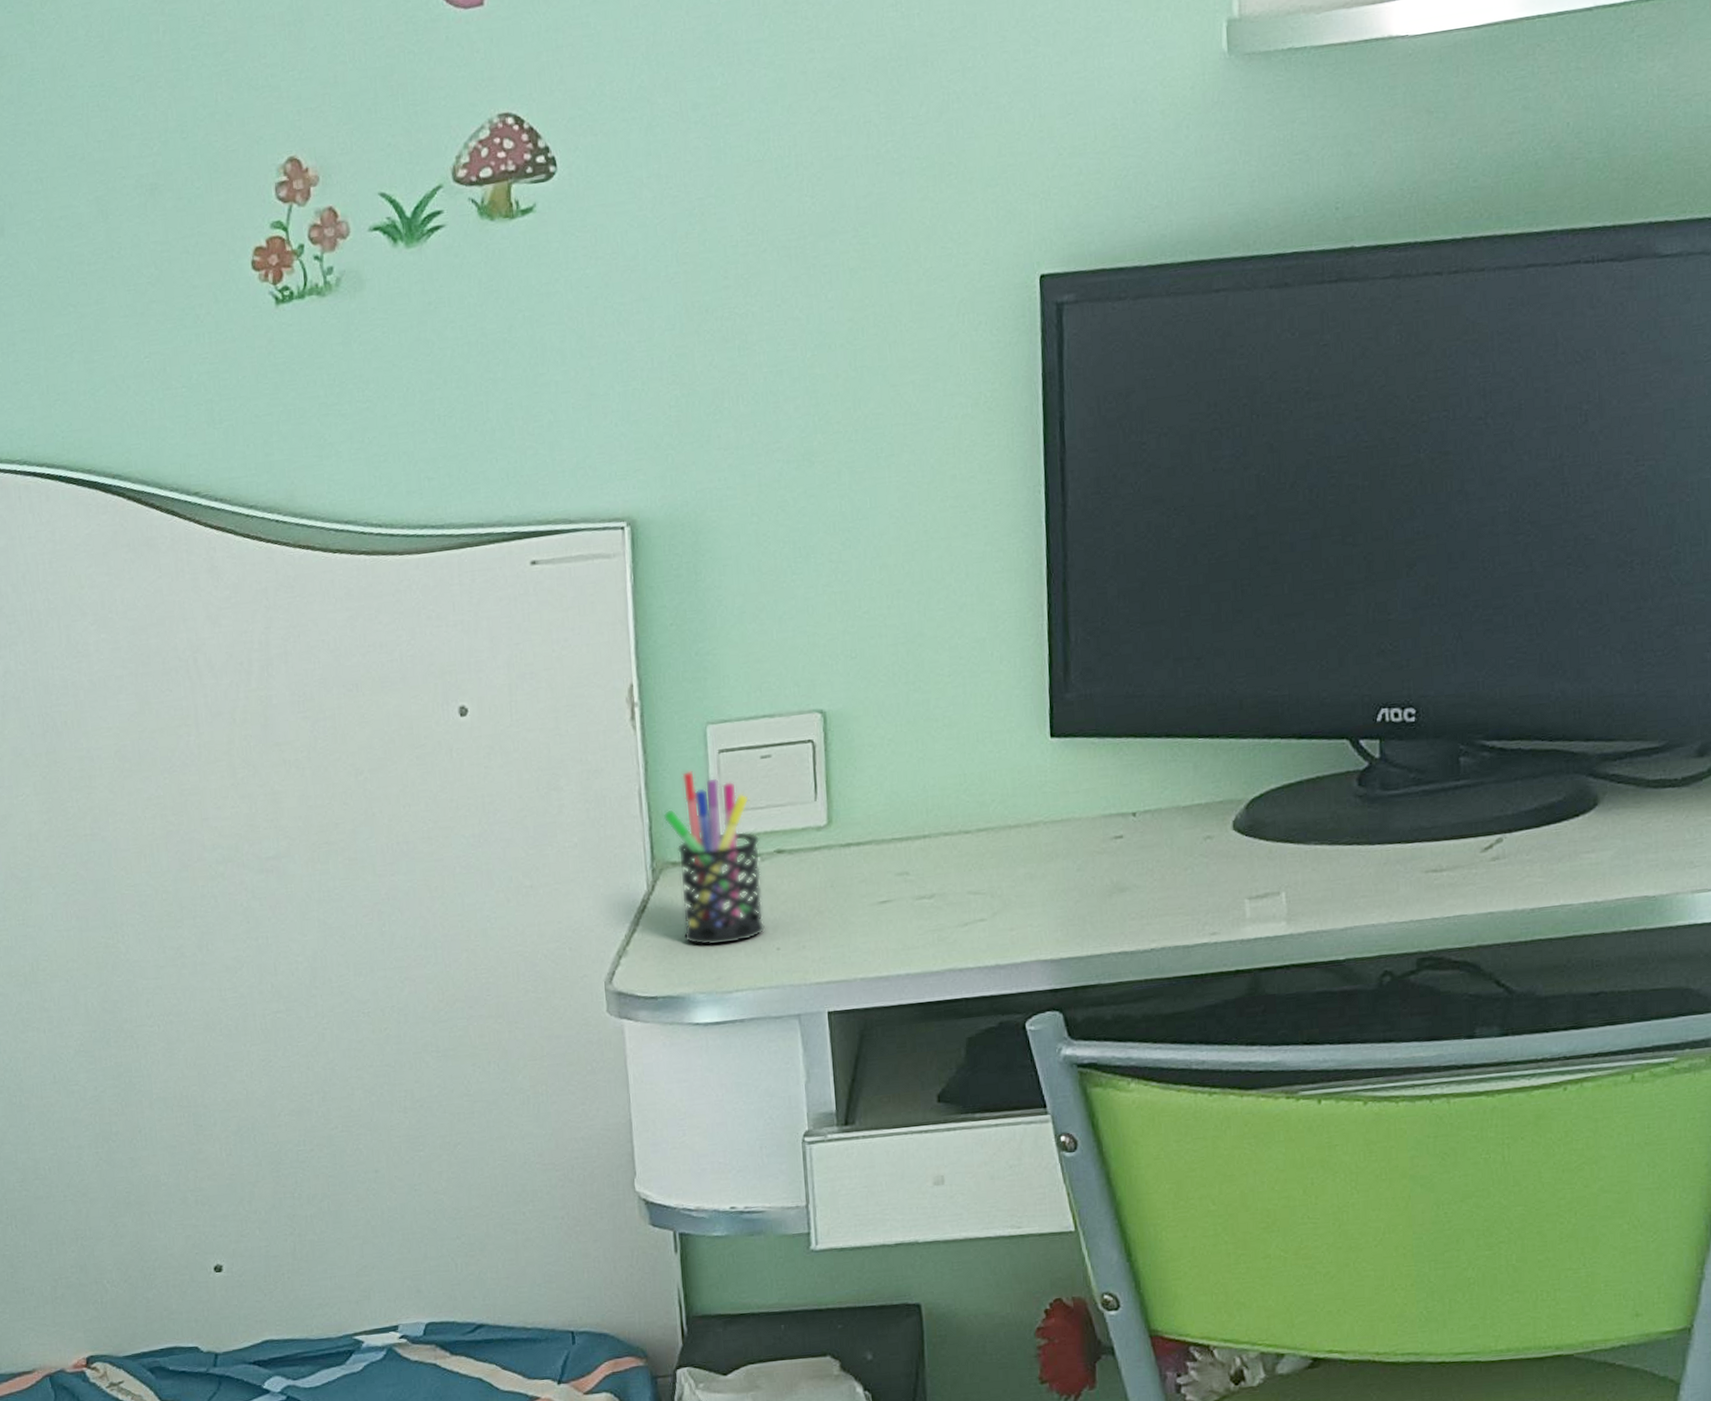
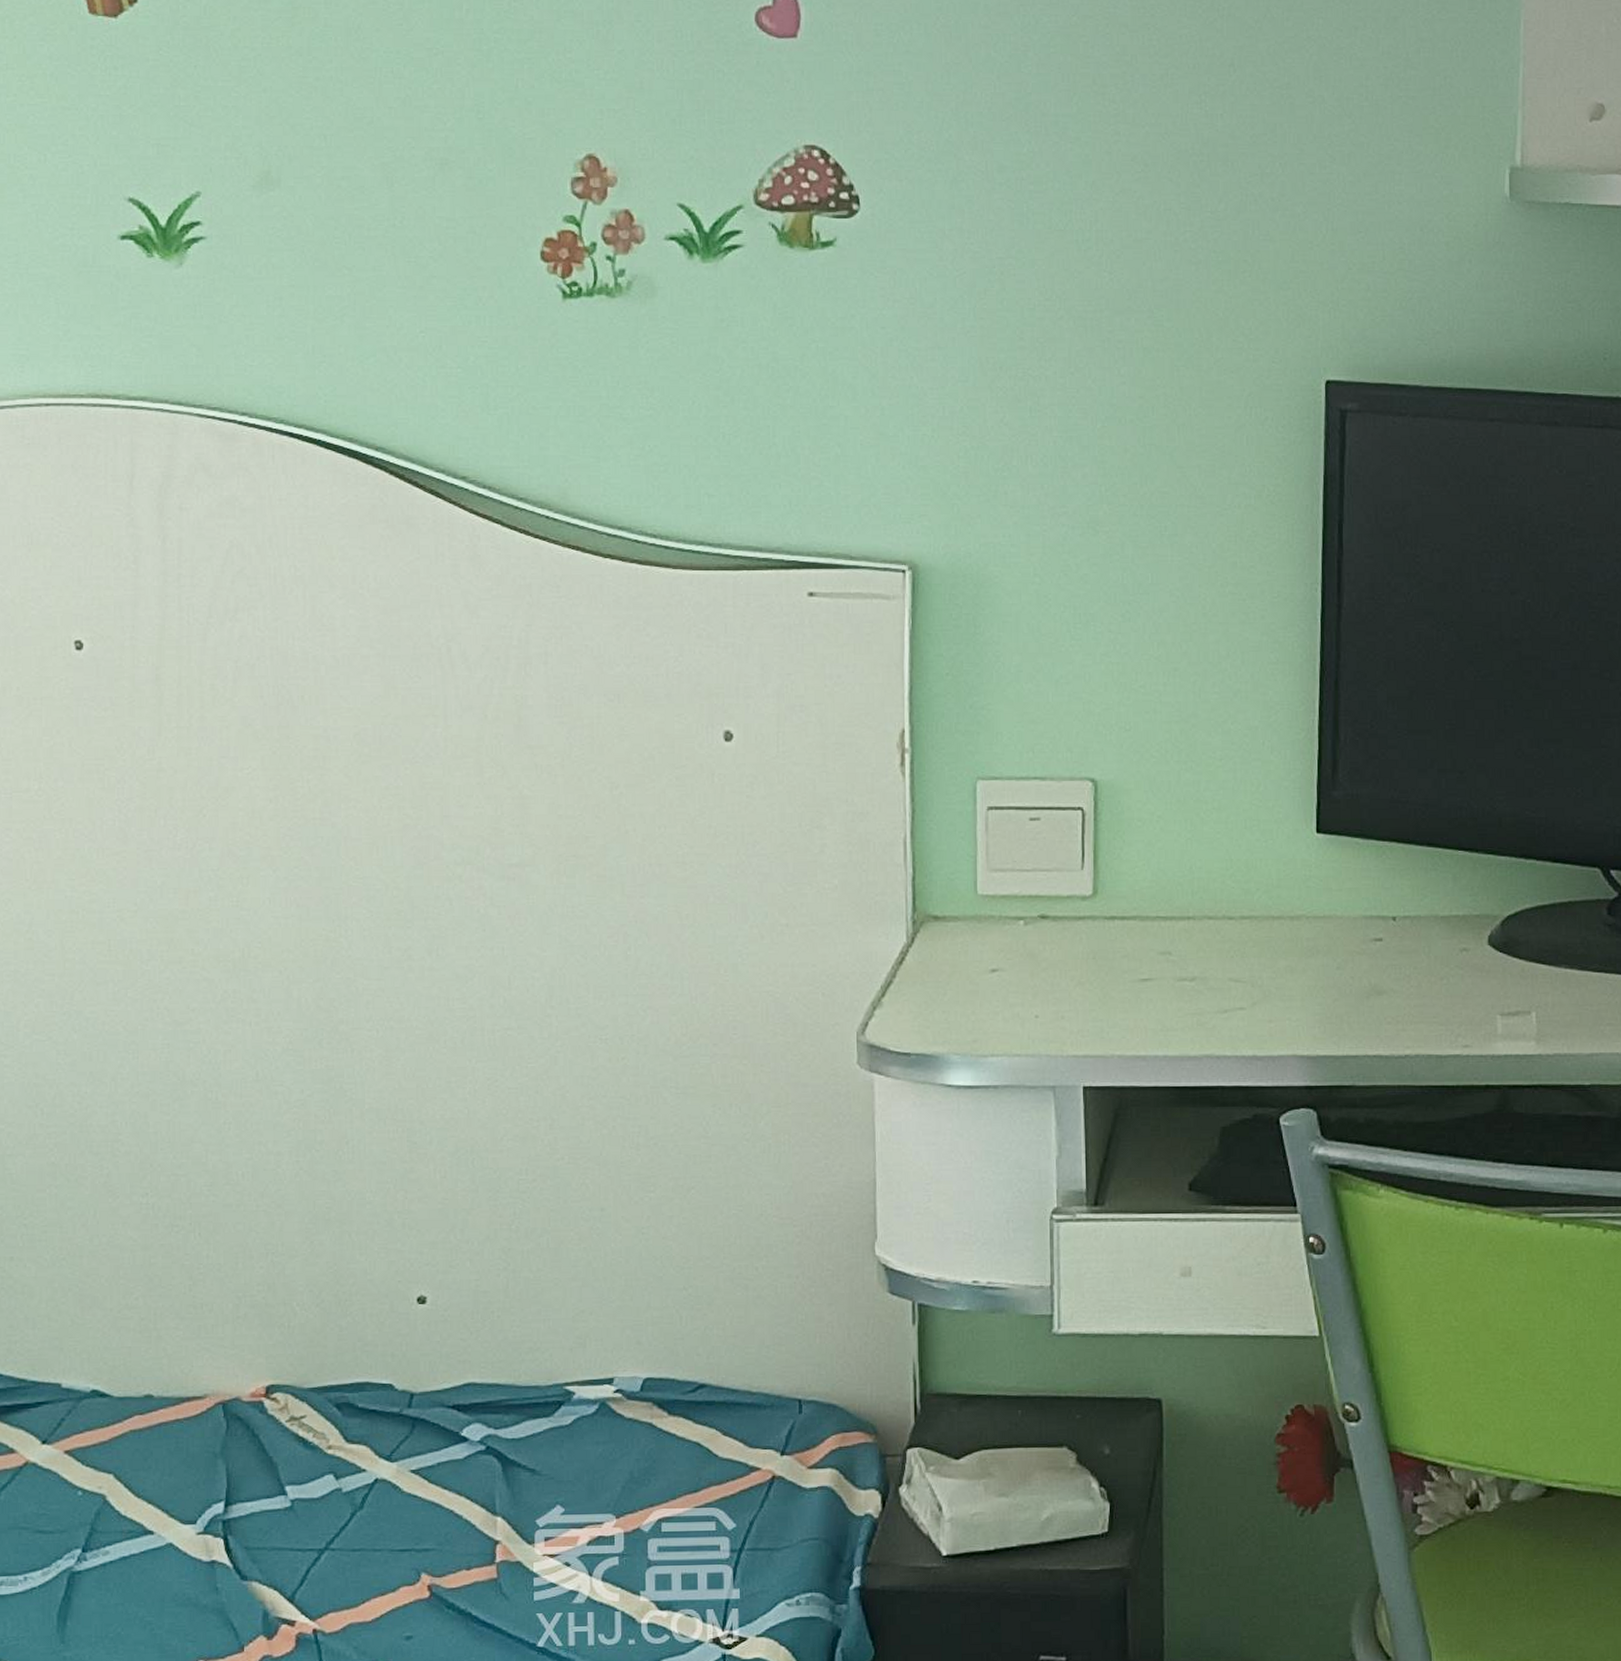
pen holder: present [663,770,766,946] -> none [927,824,1025,1007]

